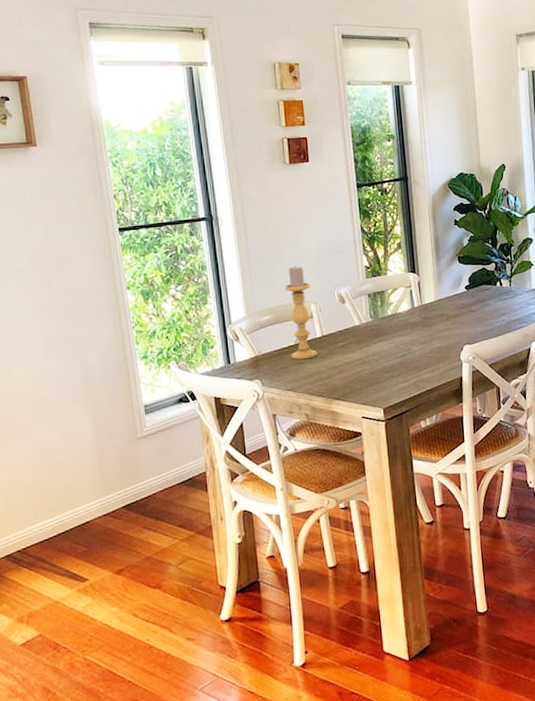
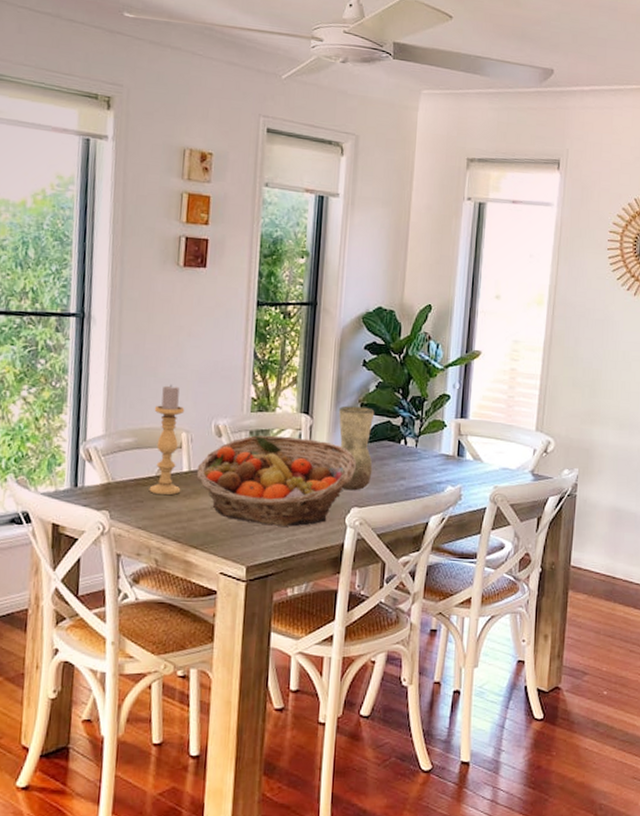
fruit basket: none [328,293,463,372] -> present [196,435,357,527]
vase: none [441,259,477,332] -> present [337,405,375,491]

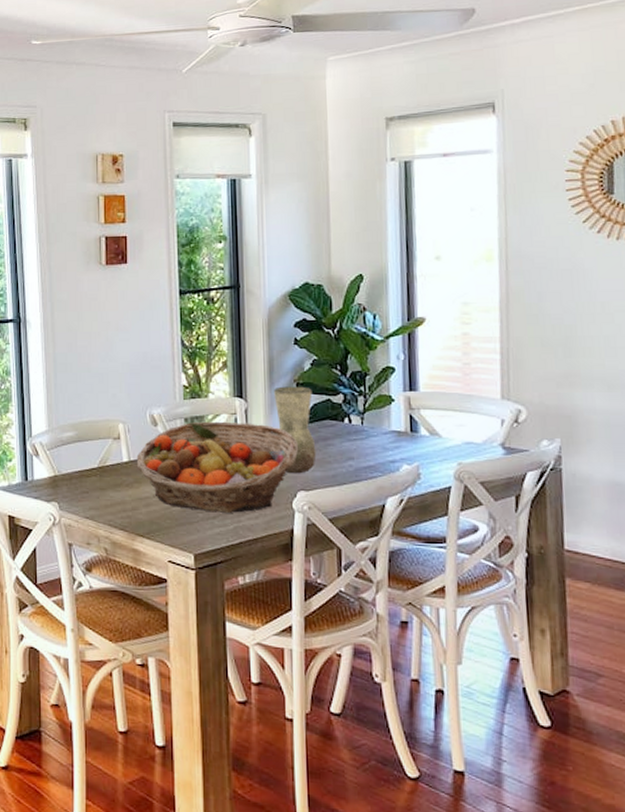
candle holder: present [149,384,185,496] -> none [91,378,123,486]

